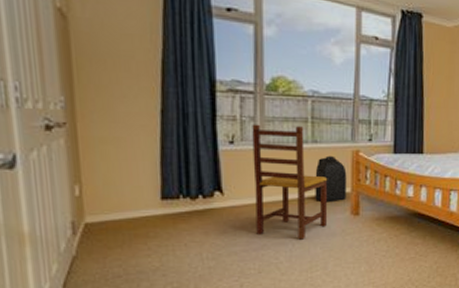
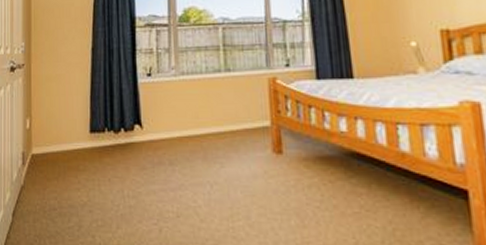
chair: present [252,124,328,240] -> none [167,55,246,181]
backpack: present [315,155,347,203] -> none [230,84,266,138]

